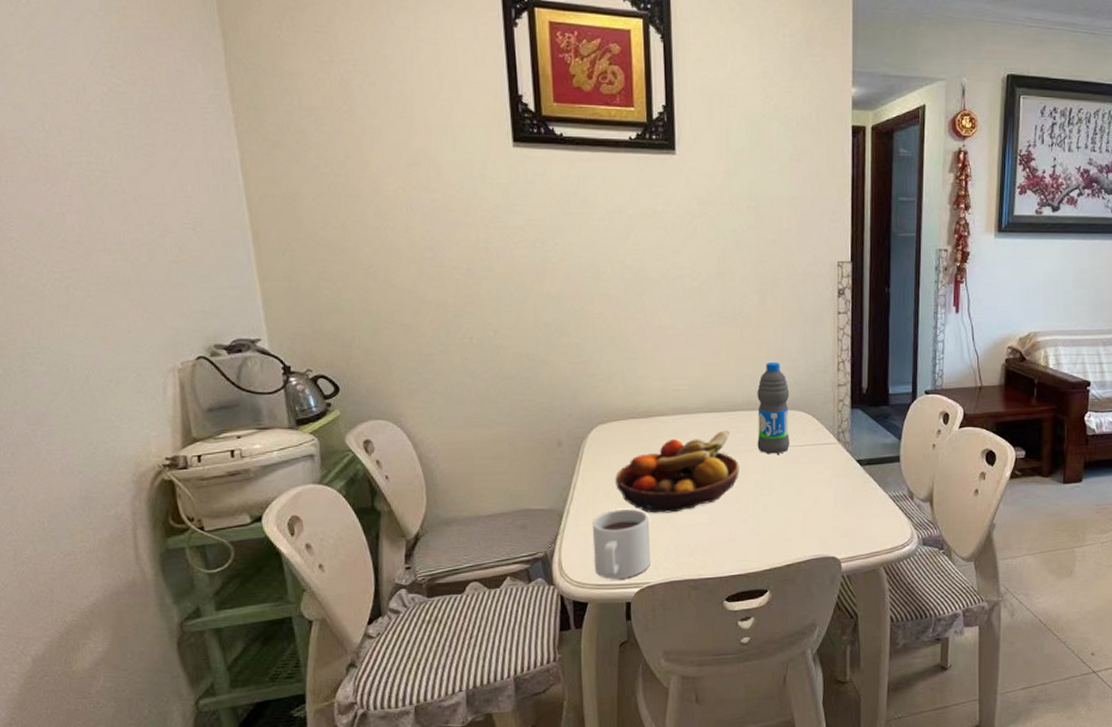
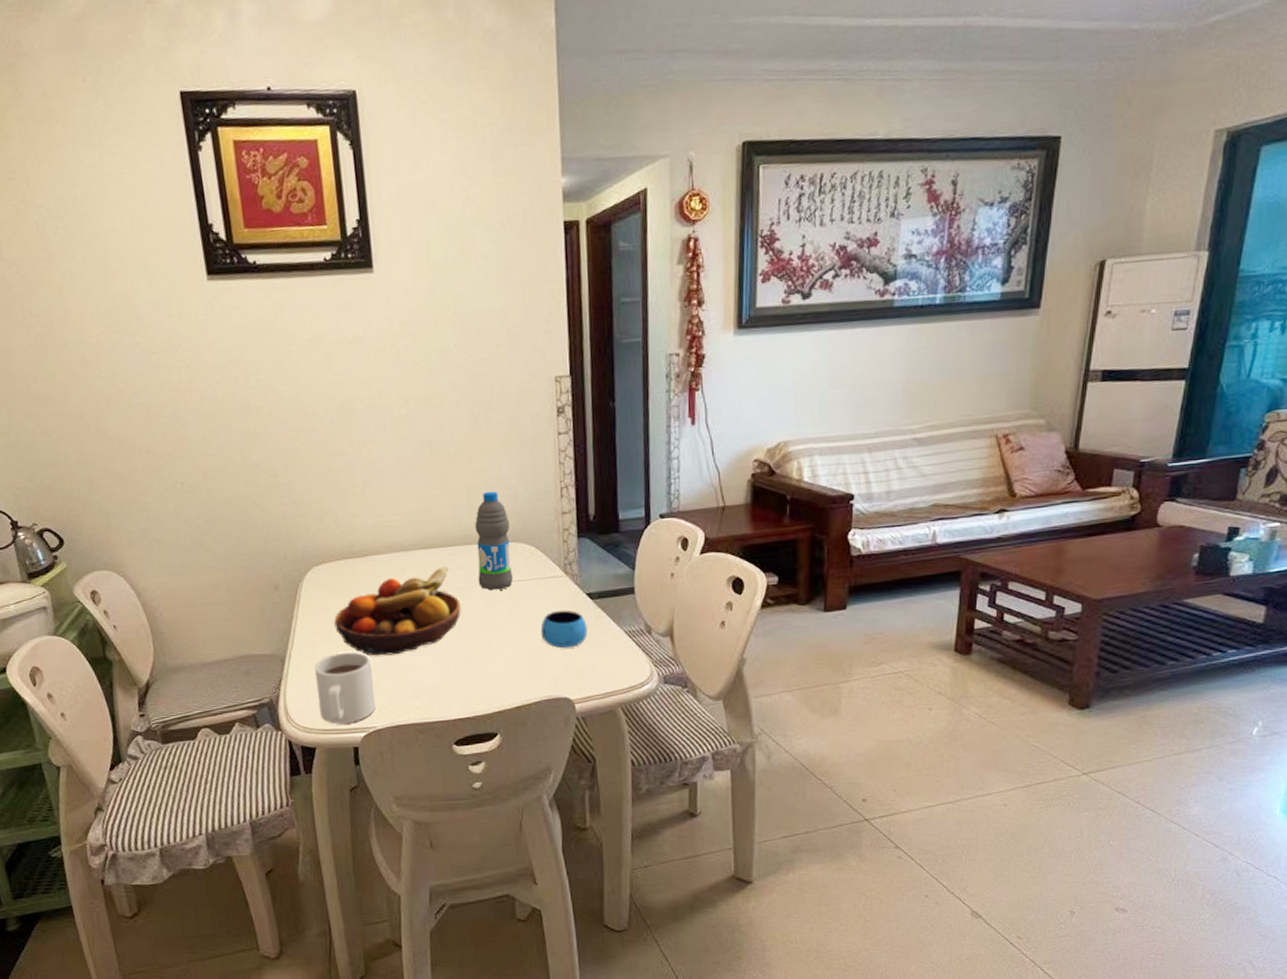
mug: none [813,474,856,511] -> present [540,610,588,649]

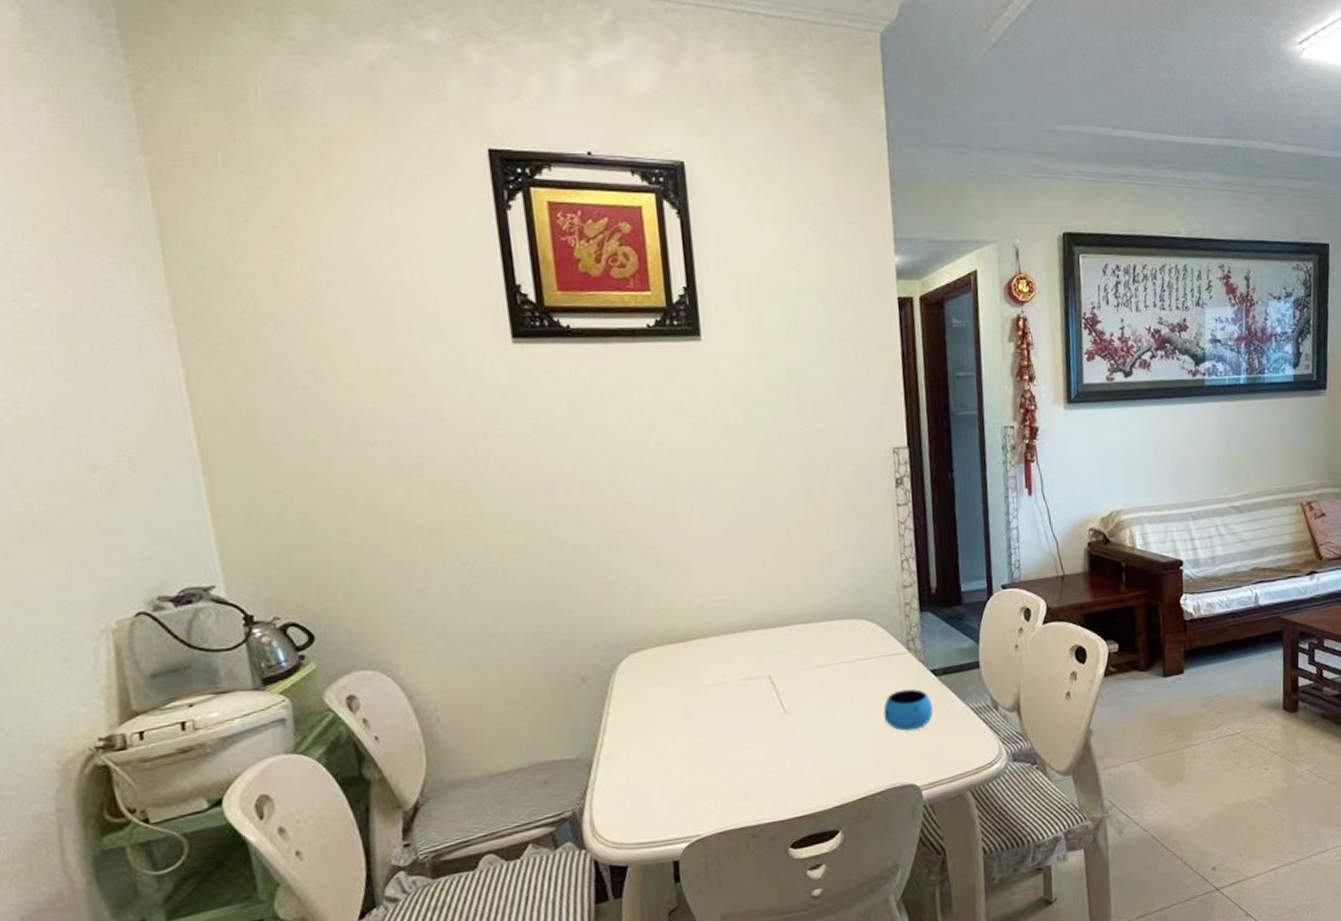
mug: present [314,651,376,725] -> none [627,749,701,836]
fruit bowl: present [334,566,461,656] -> none [652,648,797,753]
water bottle: present [475,491,513,591] -> none [811,565,853,672]

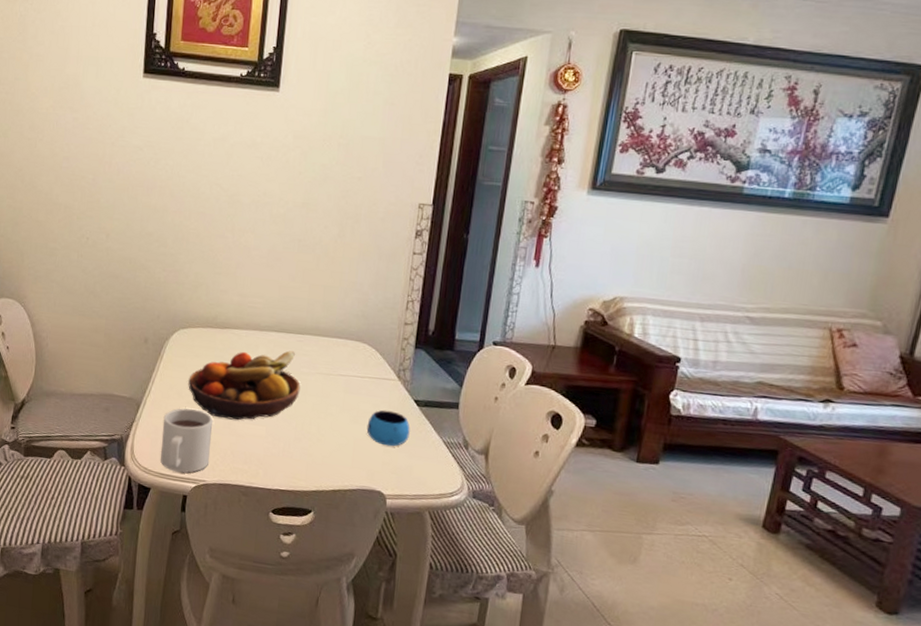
mug: none [627,749,701,836] -> present [161,408,213,473]
fruit bowl: none [652,648,797,753] -> present [188,351,301,421]

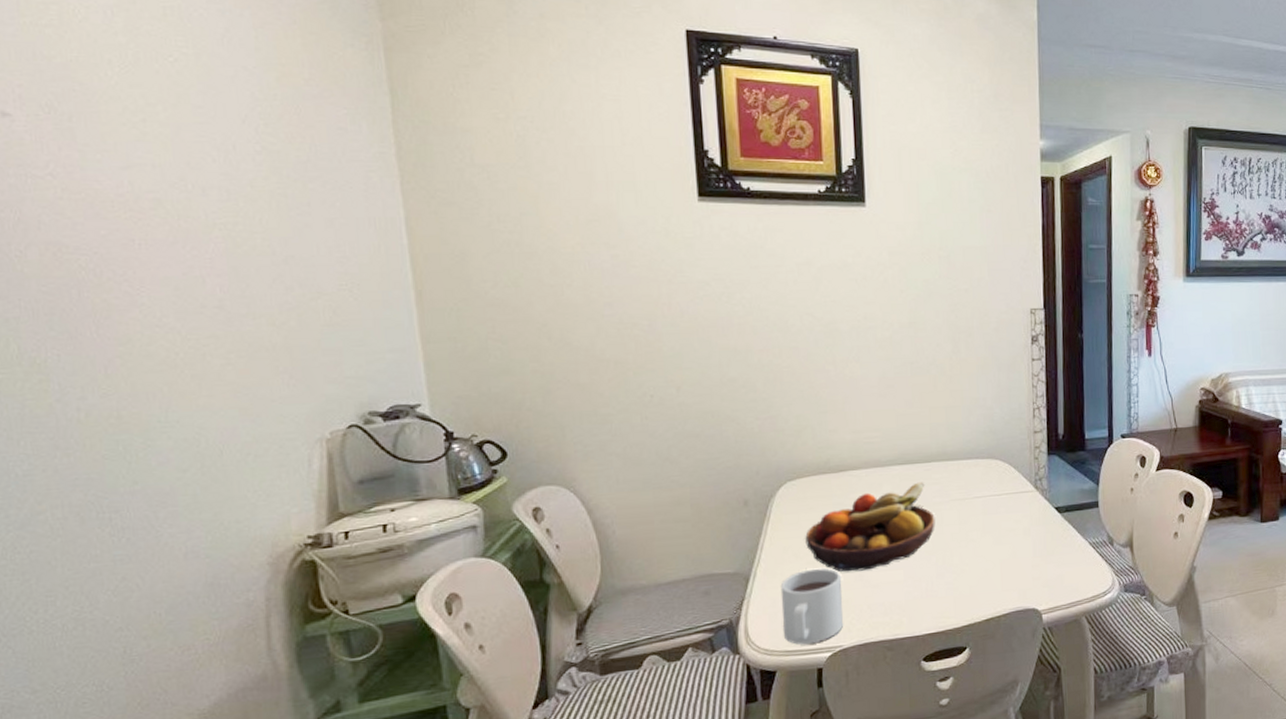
mug: present [366,410,410,447] -> none [1011,523,1055,561]

